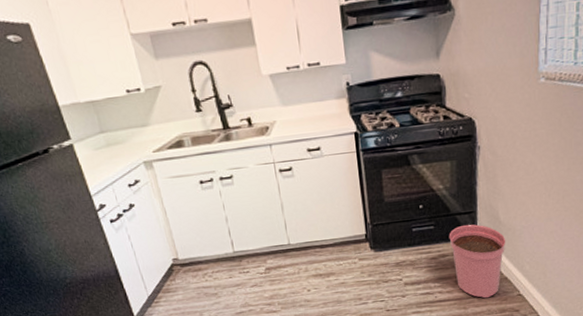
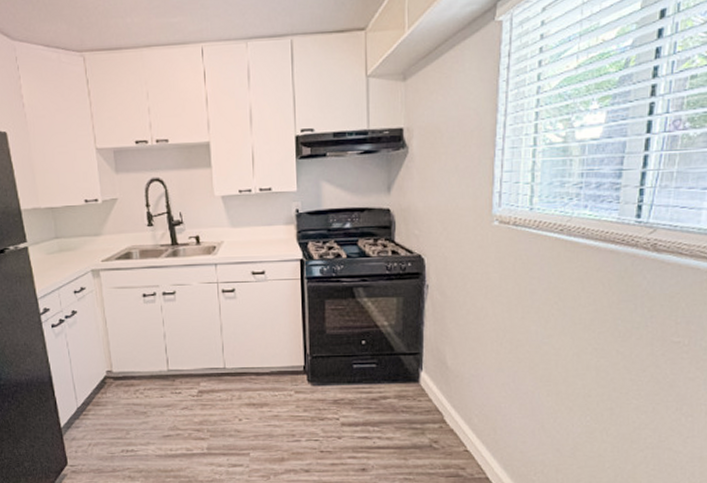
plant pot: present [448,224,506,299] -> none [391,366,453,450]

